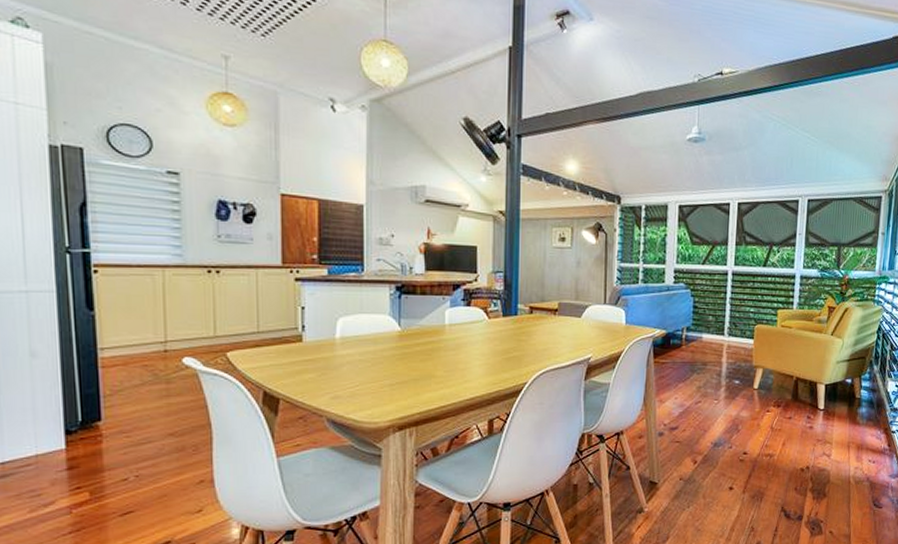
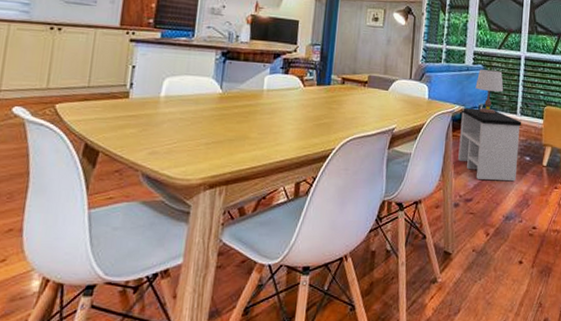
side table: none [661,331,730,407] -> present [458,107,522,182]
table lamp: none [677,288,709,337] -> present [475,69,504,114]

